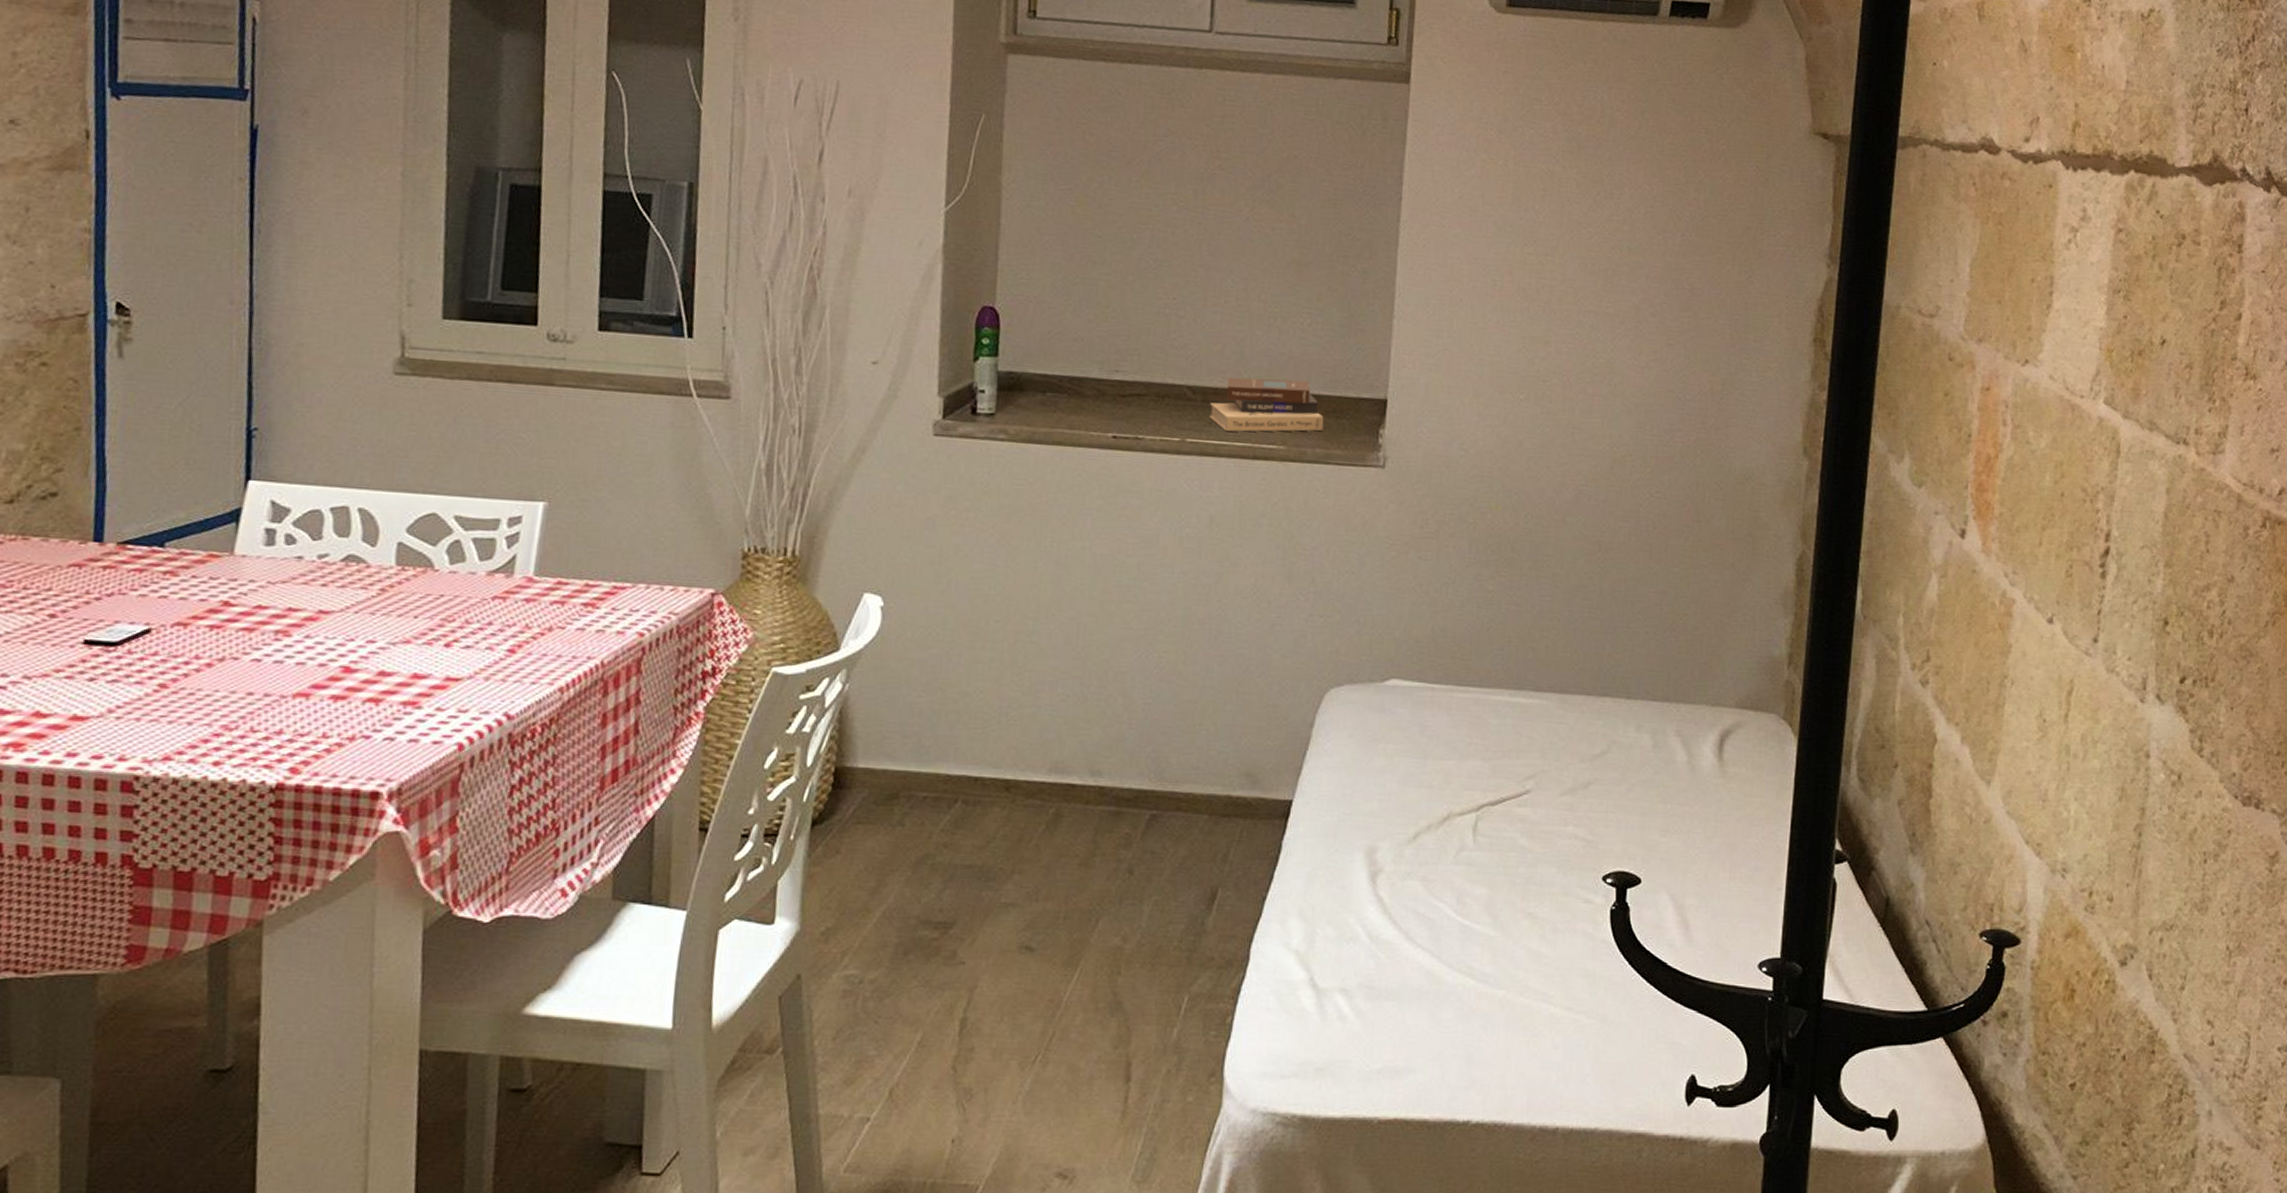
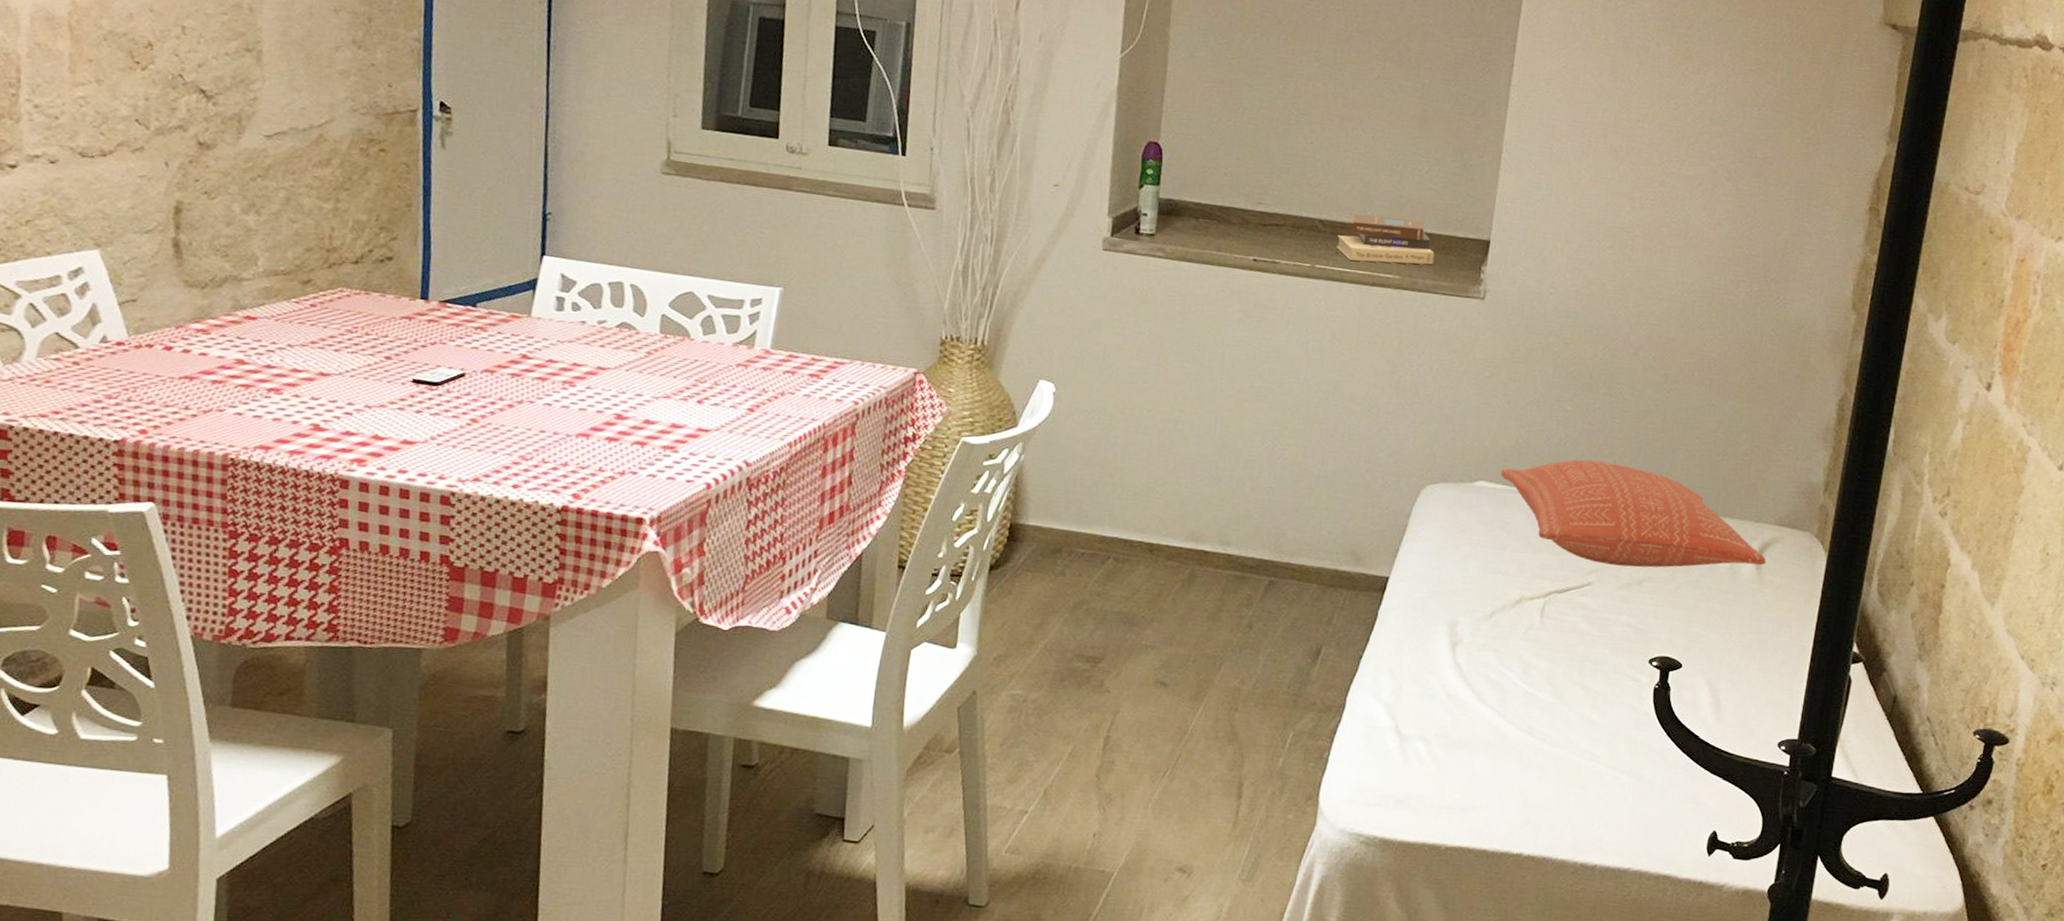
pillow: none [1416,646,1729,769] -> present [1500,459,1767,568]

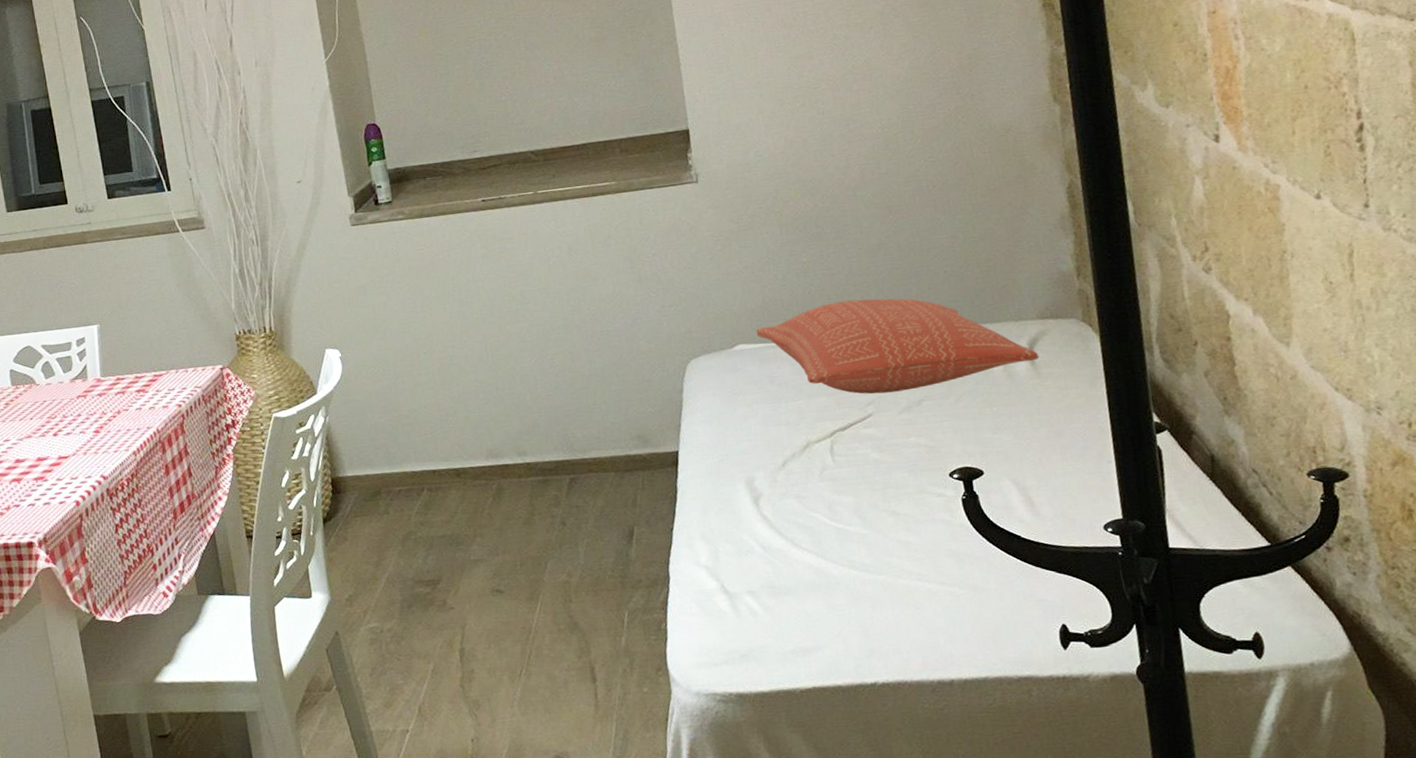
books: present [1336,213,1435,265] -> none [550,128,643,180]

